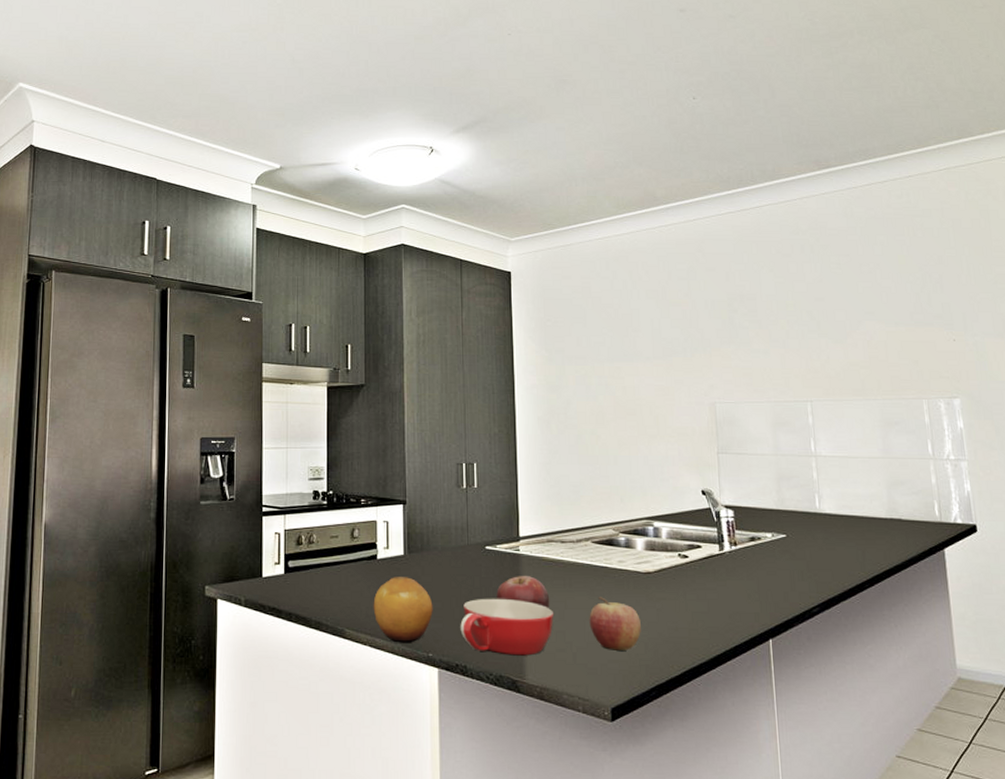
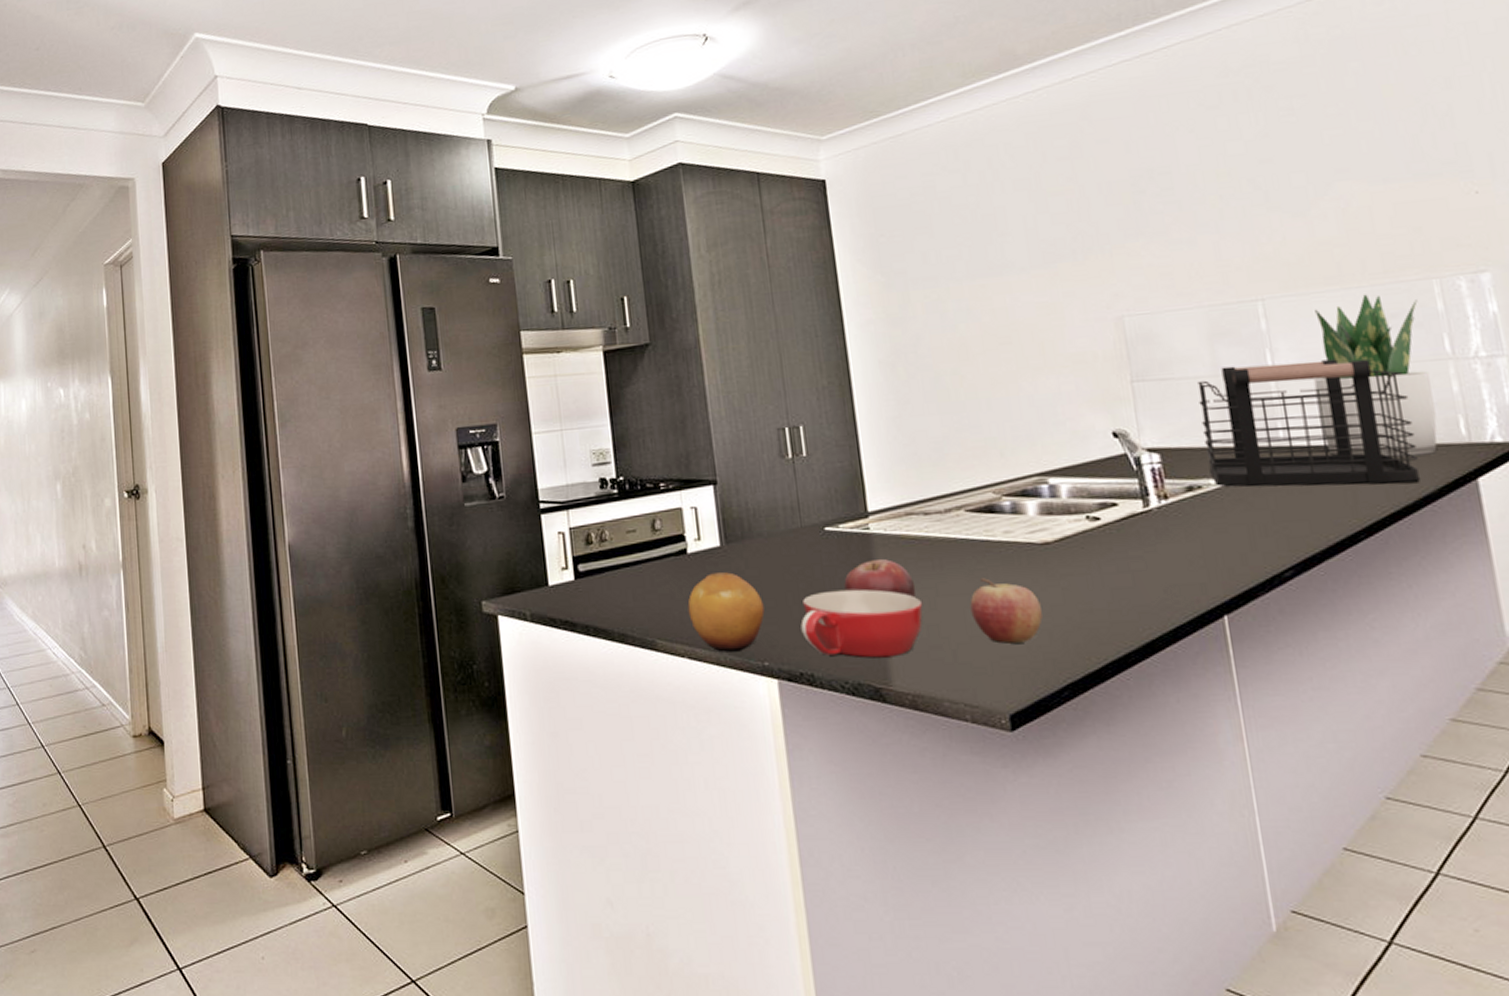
dish rack: none [763,449,907,549] -> present [1197,359,1420,487]
planter: none [841,405,920,529] -> present [1313,294,1438,459]

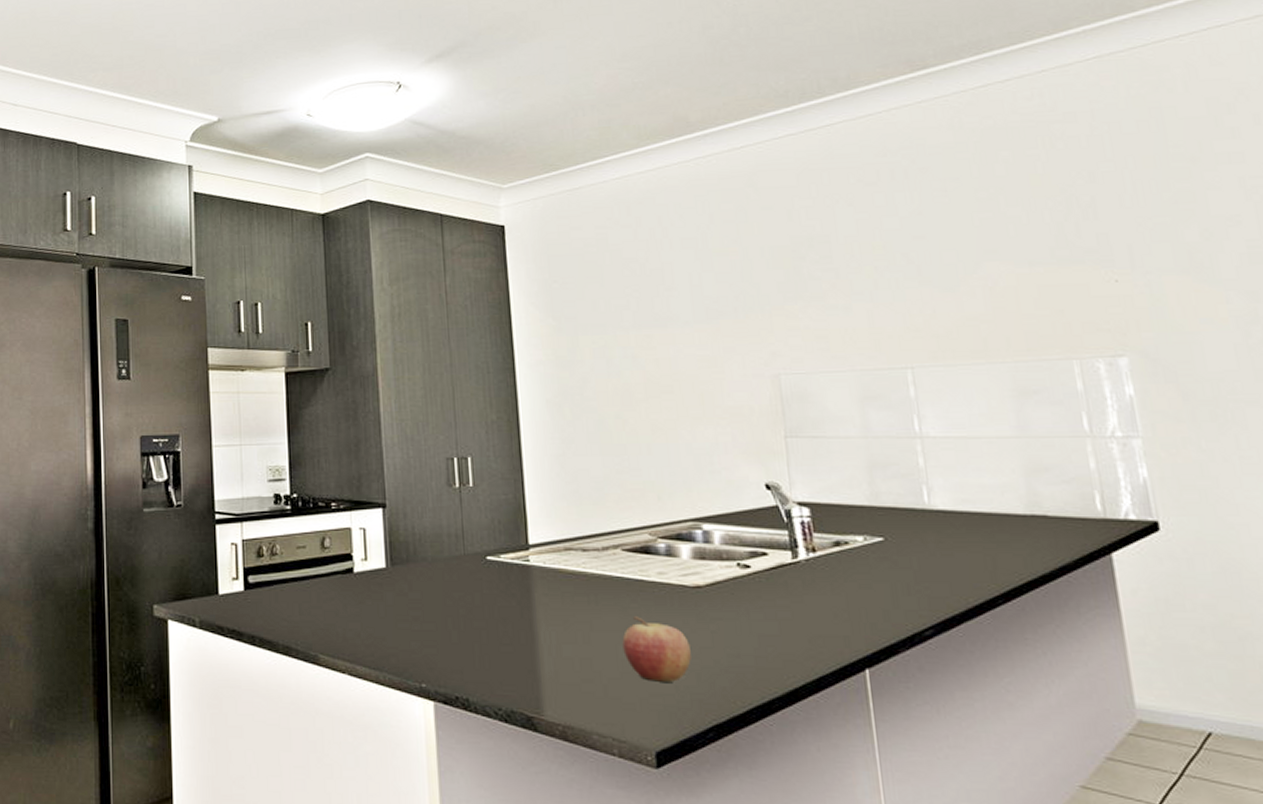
fruit: present [687,572,765,654] -> none [351,593,425,673]
bowl: present [800,589,923,659] -> none [459,618,577,688]
fruit: present [844,559,916,597] -> none [502,591,571,630]
dish rack: present [1197,359,1420,487] -> none [848,429,1057,554]
planter: present [1313,294,1438,459] -> none [958,369,1074,529]

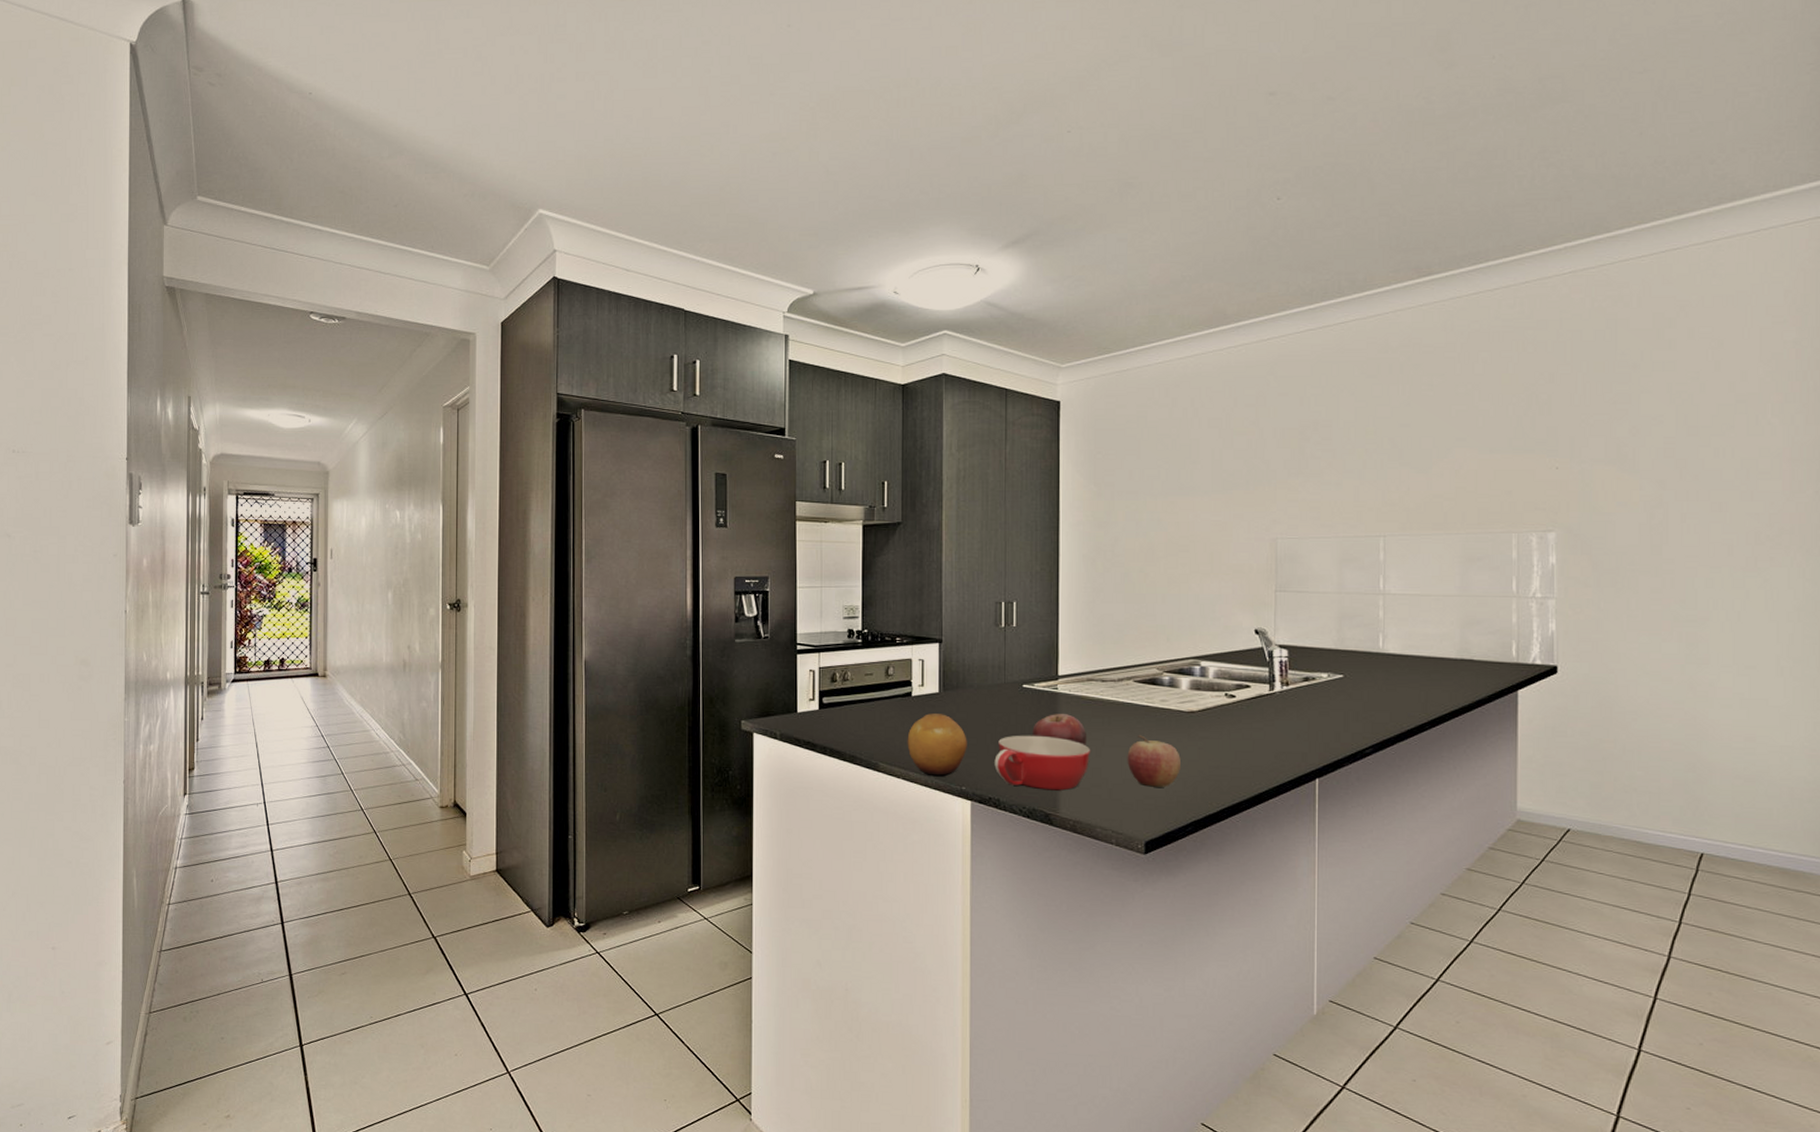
fruit: none [351,593,425,673] -> present [907,713,967,778]
bowl: none [459,618,577,688] -> present [994,735,1090,791]
fruit: none [502,591,571,630] -> present [1032,714,1087,745]

